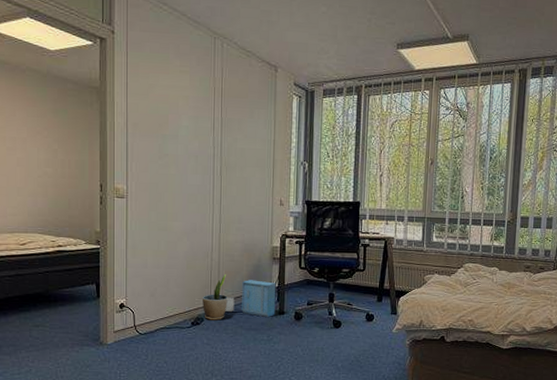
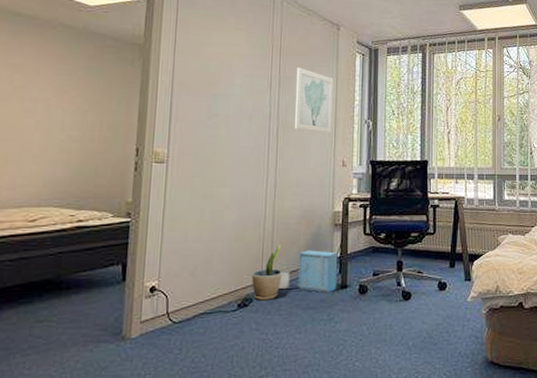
wall art: none [236,110,272,174] -> present [295,67,334,134]

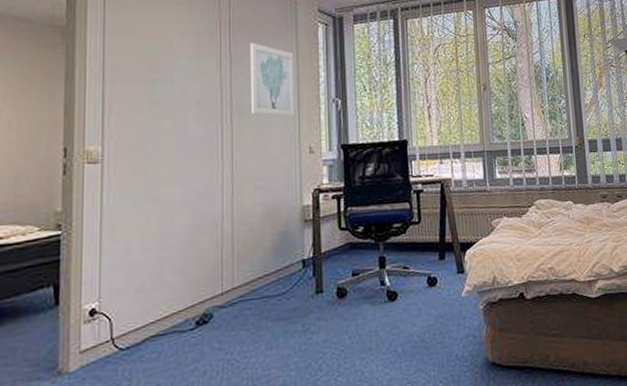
potted plant: present [252,245,282,301] -> none [211,249,246,315]
storage bin: present [278,250,338,294] -> none [243,251,311,301]

